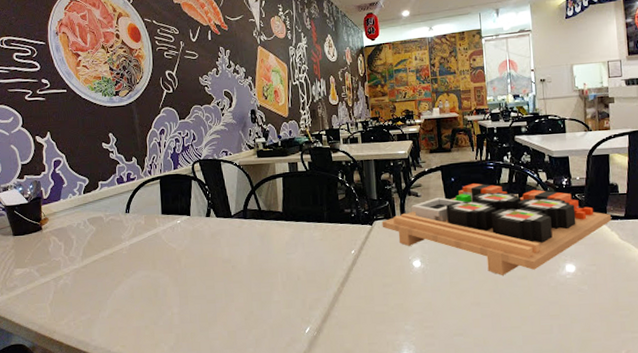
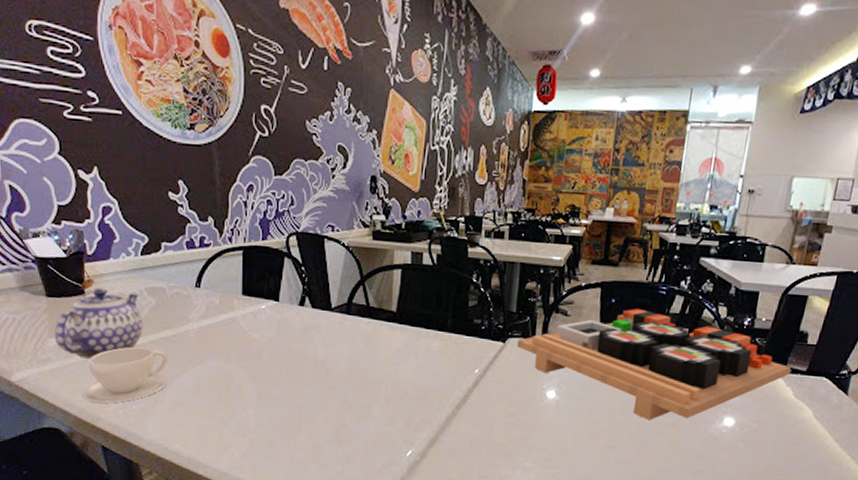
teapot: none [20,223,87,282] -> present [55,287,143,359]
teacup: none [42,267,108,318] -> present [83,346,168,403]

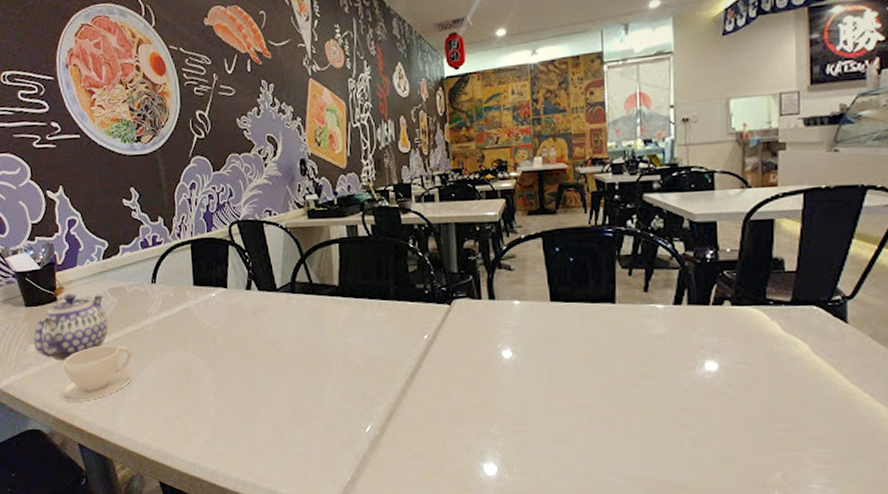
sushi platter: present [517,309,791,420] -> none [463,255,772,372]

